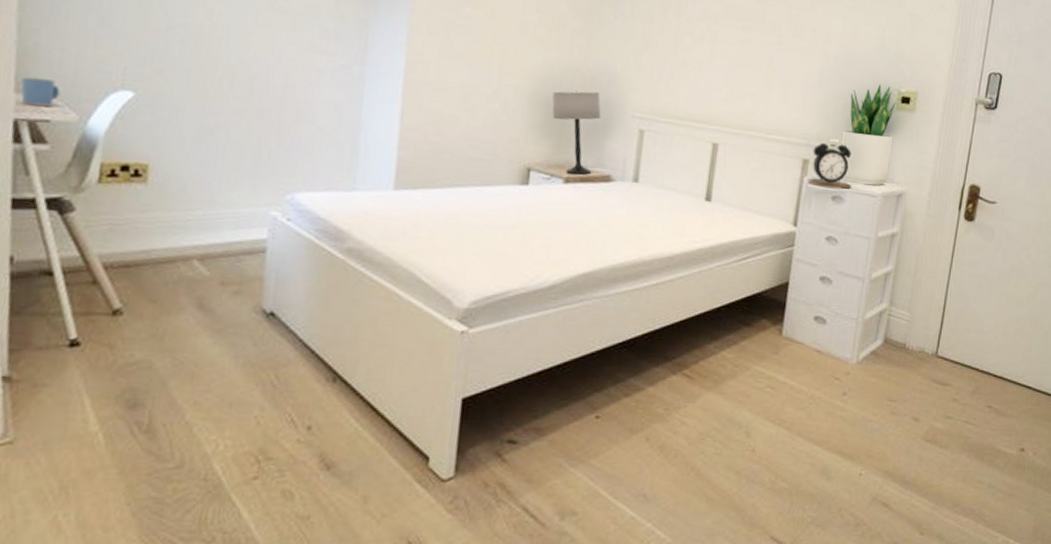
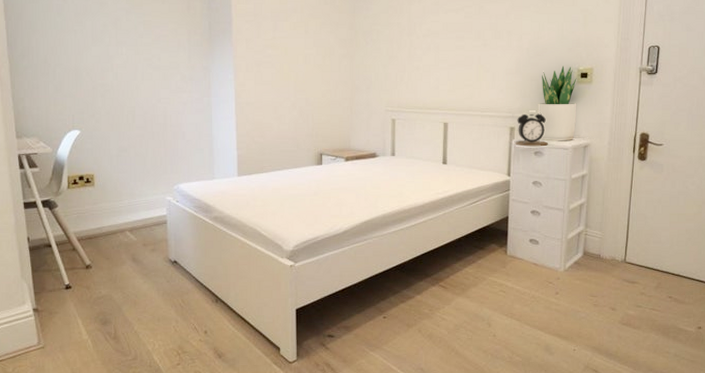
mug: present [20,77,61,108] -> none [19,128,40,145]
table lamp: present [552,90,602,176] -> none [331,97,365,155]

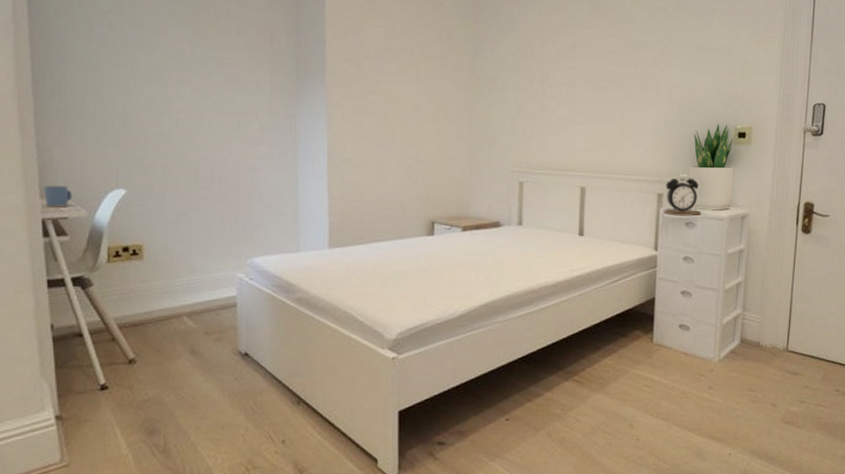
mug: none [19,128,40,145] -> present [43,186,73,207]

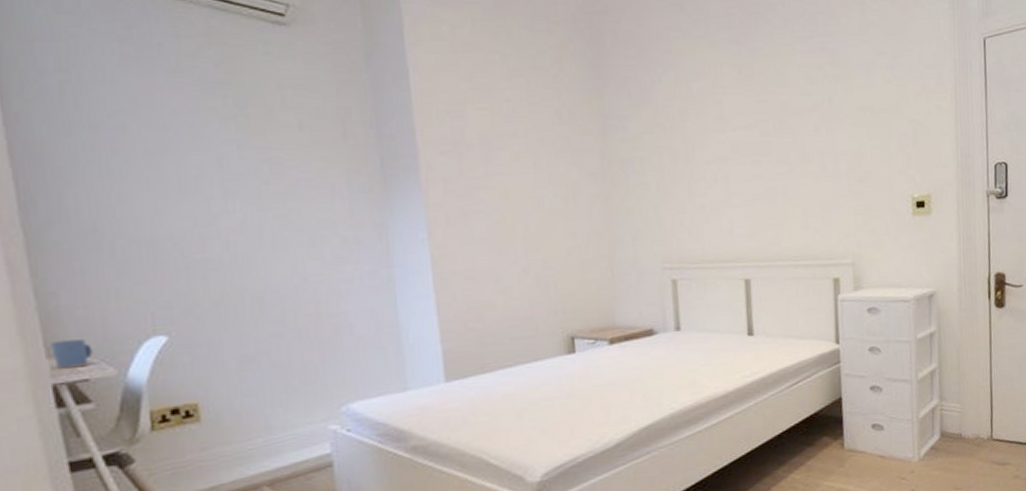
alarm clock: present [663,174,701,216] -> none [841,254,884,303]
planter: present [689,123,734,211] -> none [866,193,916,293]

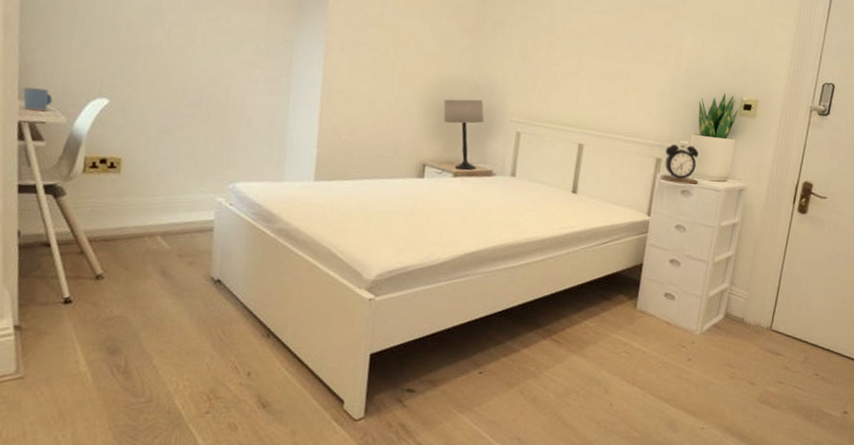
table lamp: none [582,252,633,336] -> present [443,98,485,171]
alarm clock: none [841,254,884,303] -> present [660,140,699,185]
planter: none [866,193,916,293] -> present [689,93,739,182]

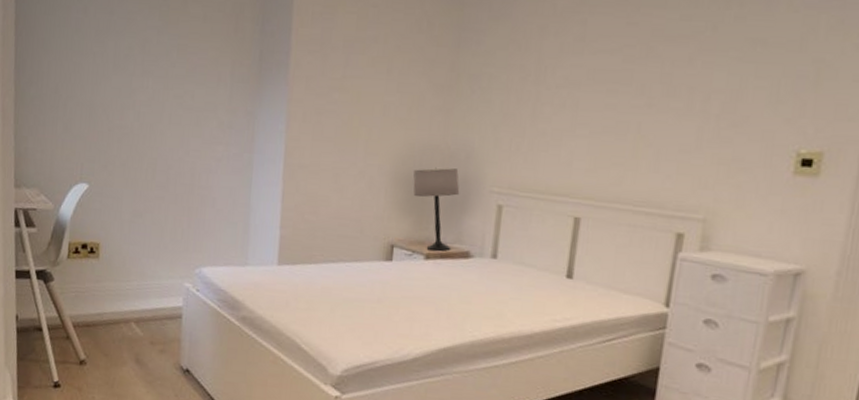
mug: present [22,87,53,112] -> none [18,175,42,199]
alarm clock: present [660,140,699,185] -> none [681,210,736,268]
planter: present [689,93,739,182] -> none [722,145,794,263]

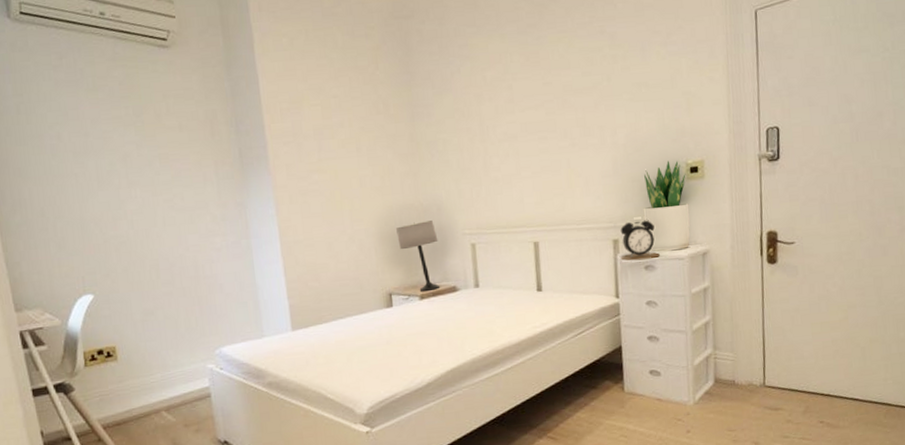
alarm clock: none [681,210,736,268] -> present [620,217,660,261]
planter: none [722,145,794,263] -> present [643,160,690,252]

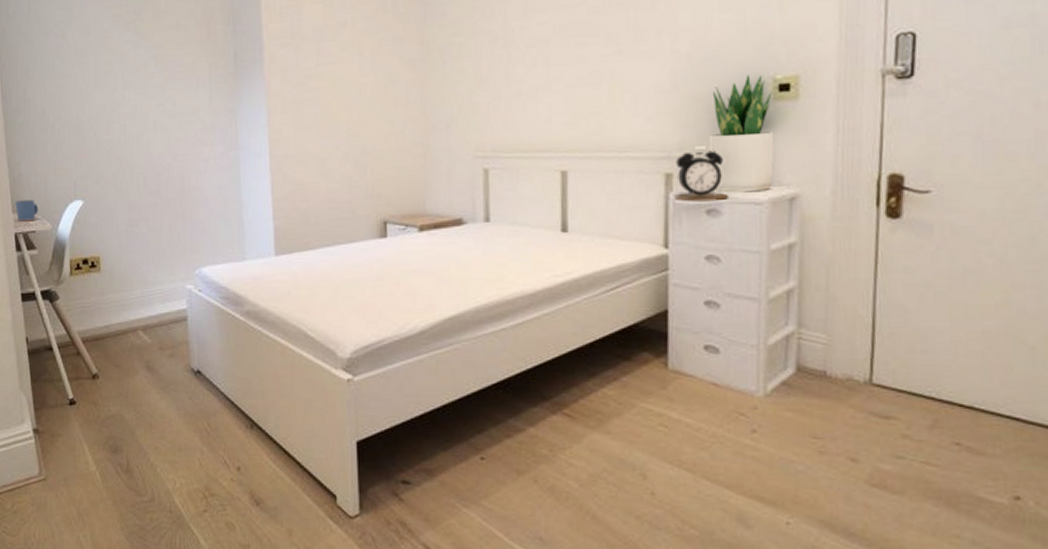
mug: none [17,297,45,320] -> present [15,200,39,222]
table lamp: present [396,220,439,293] -> none [397,139,445,223]

